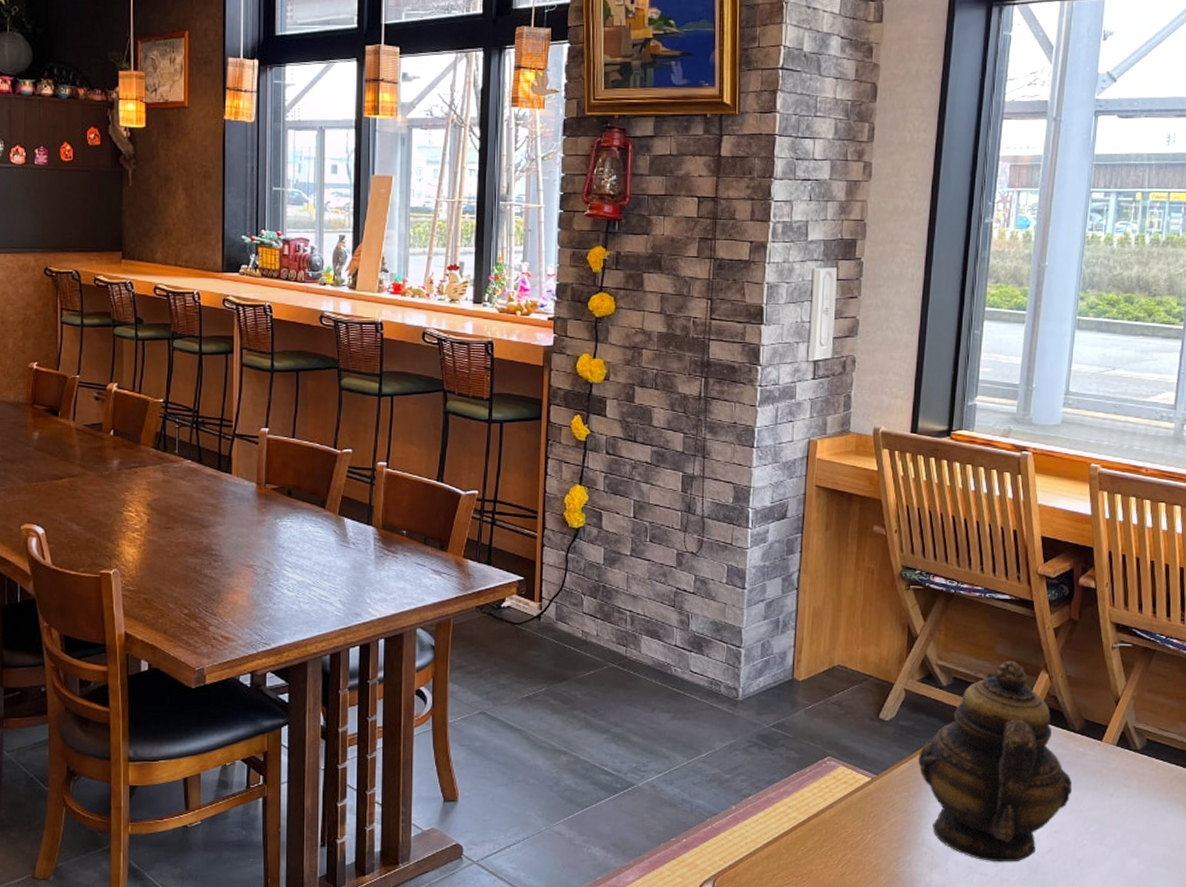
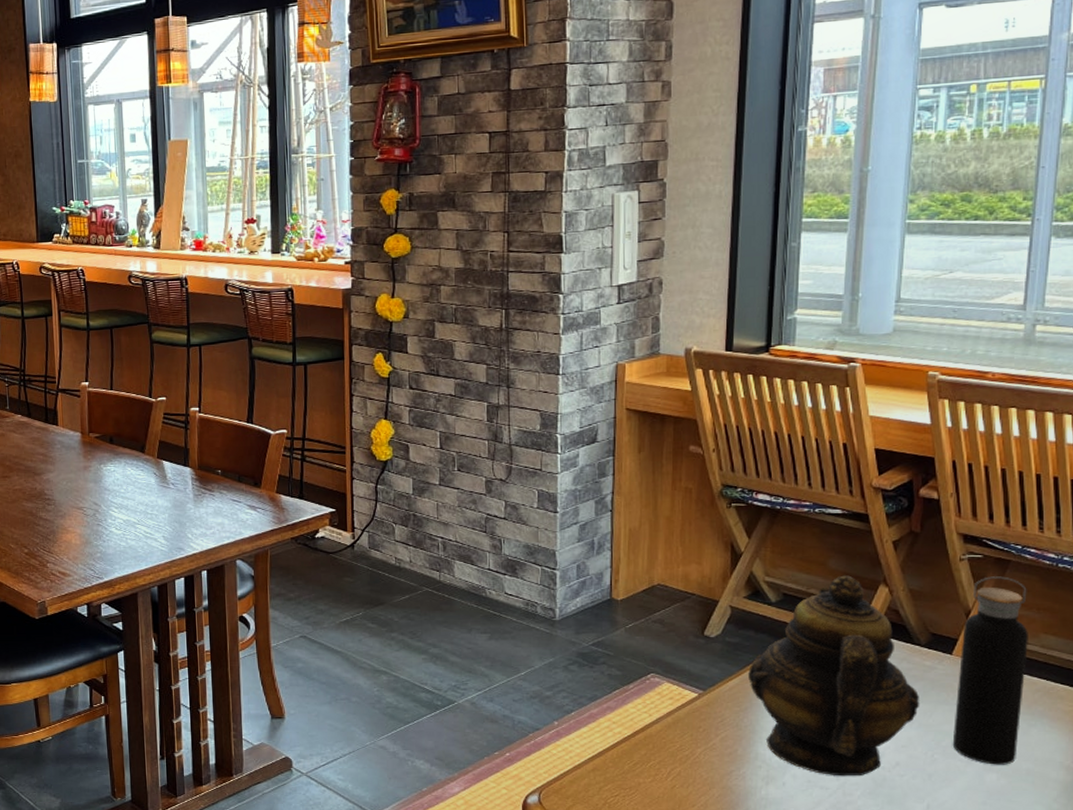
water bottle: none [1099,665,1169,850] -> present [952,576,1028,765]

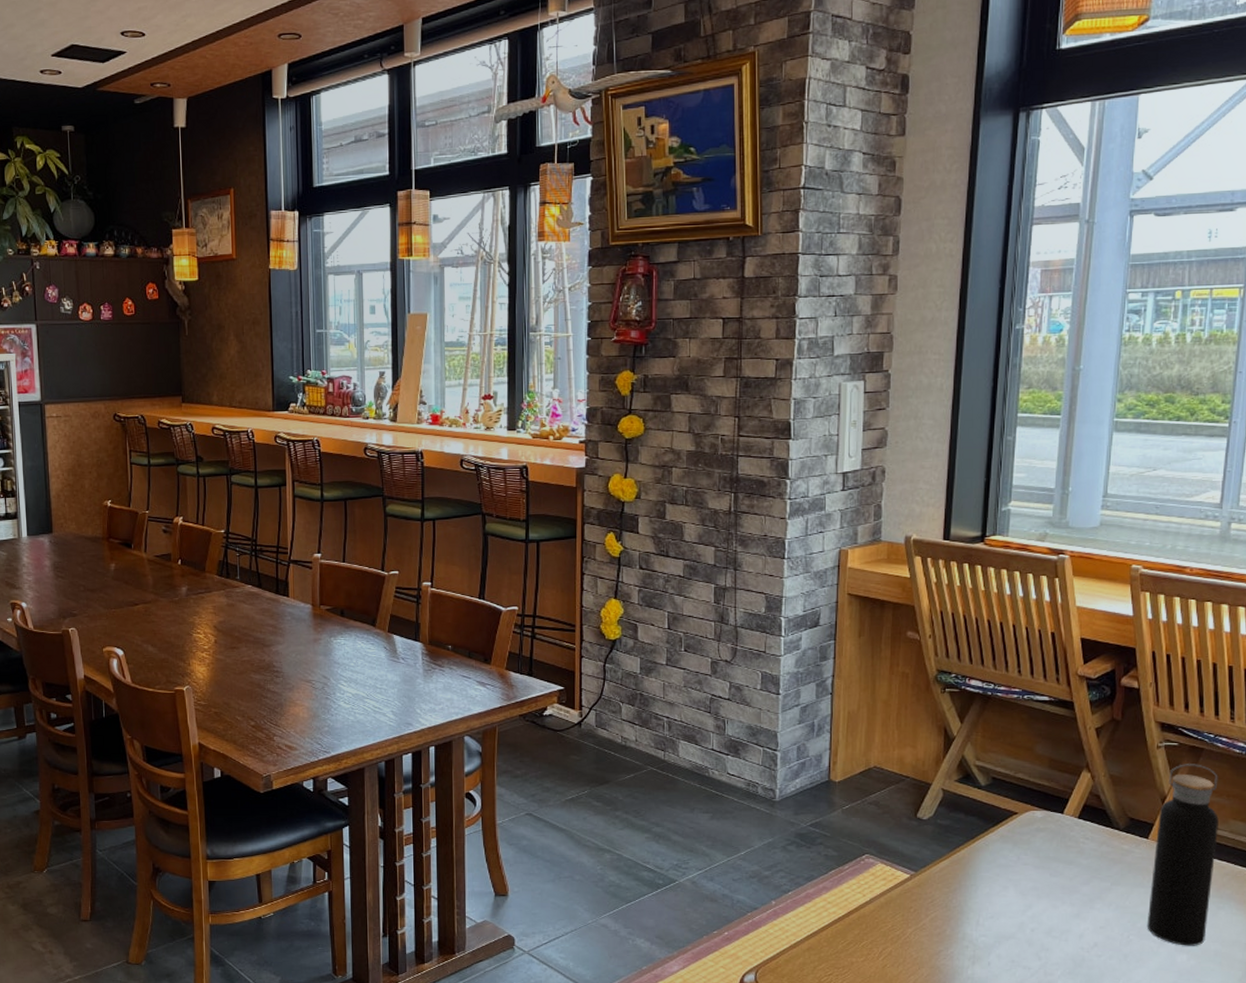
teapot: present [748,575,919,777] -> none [958,760,1117,957]

